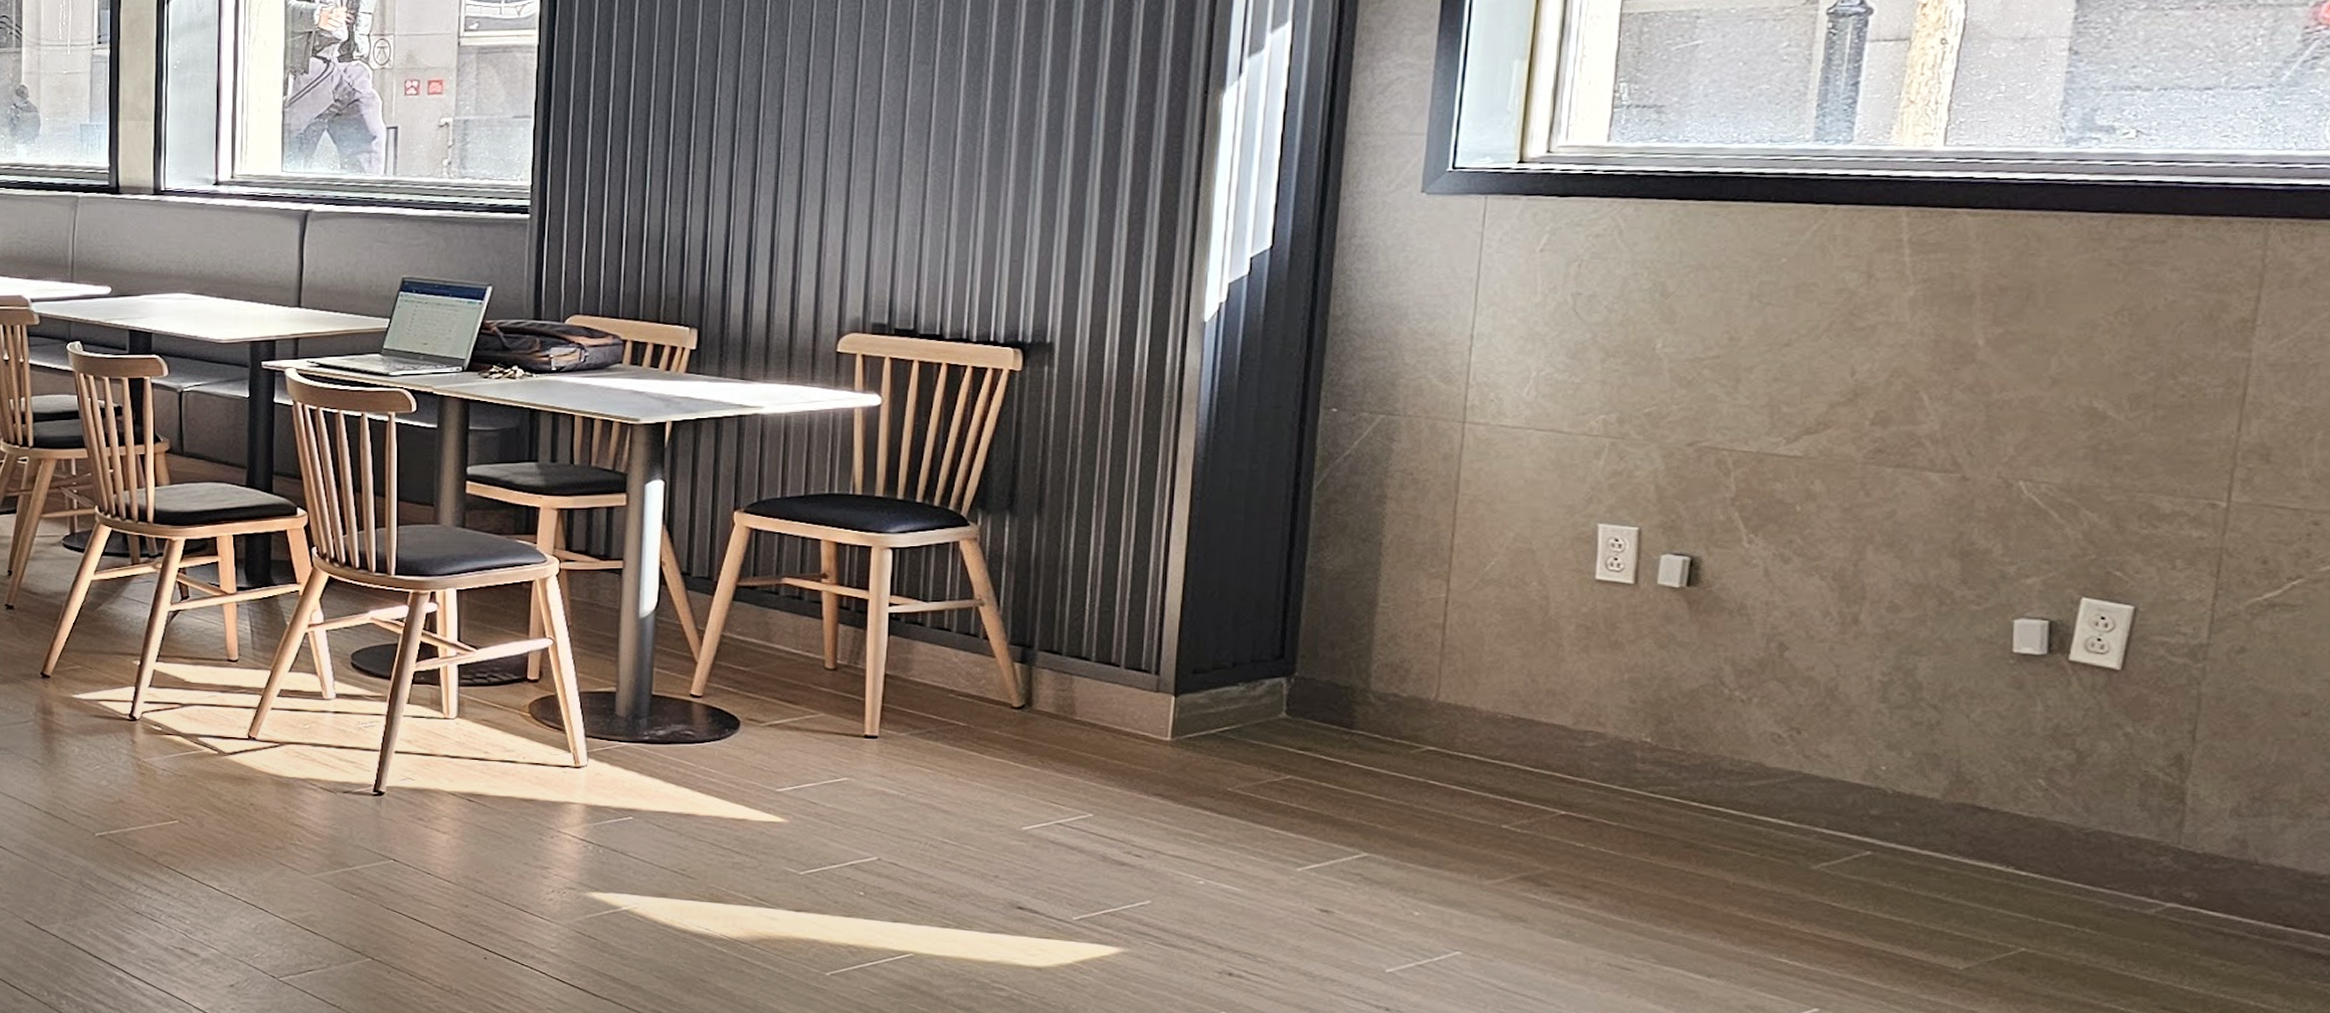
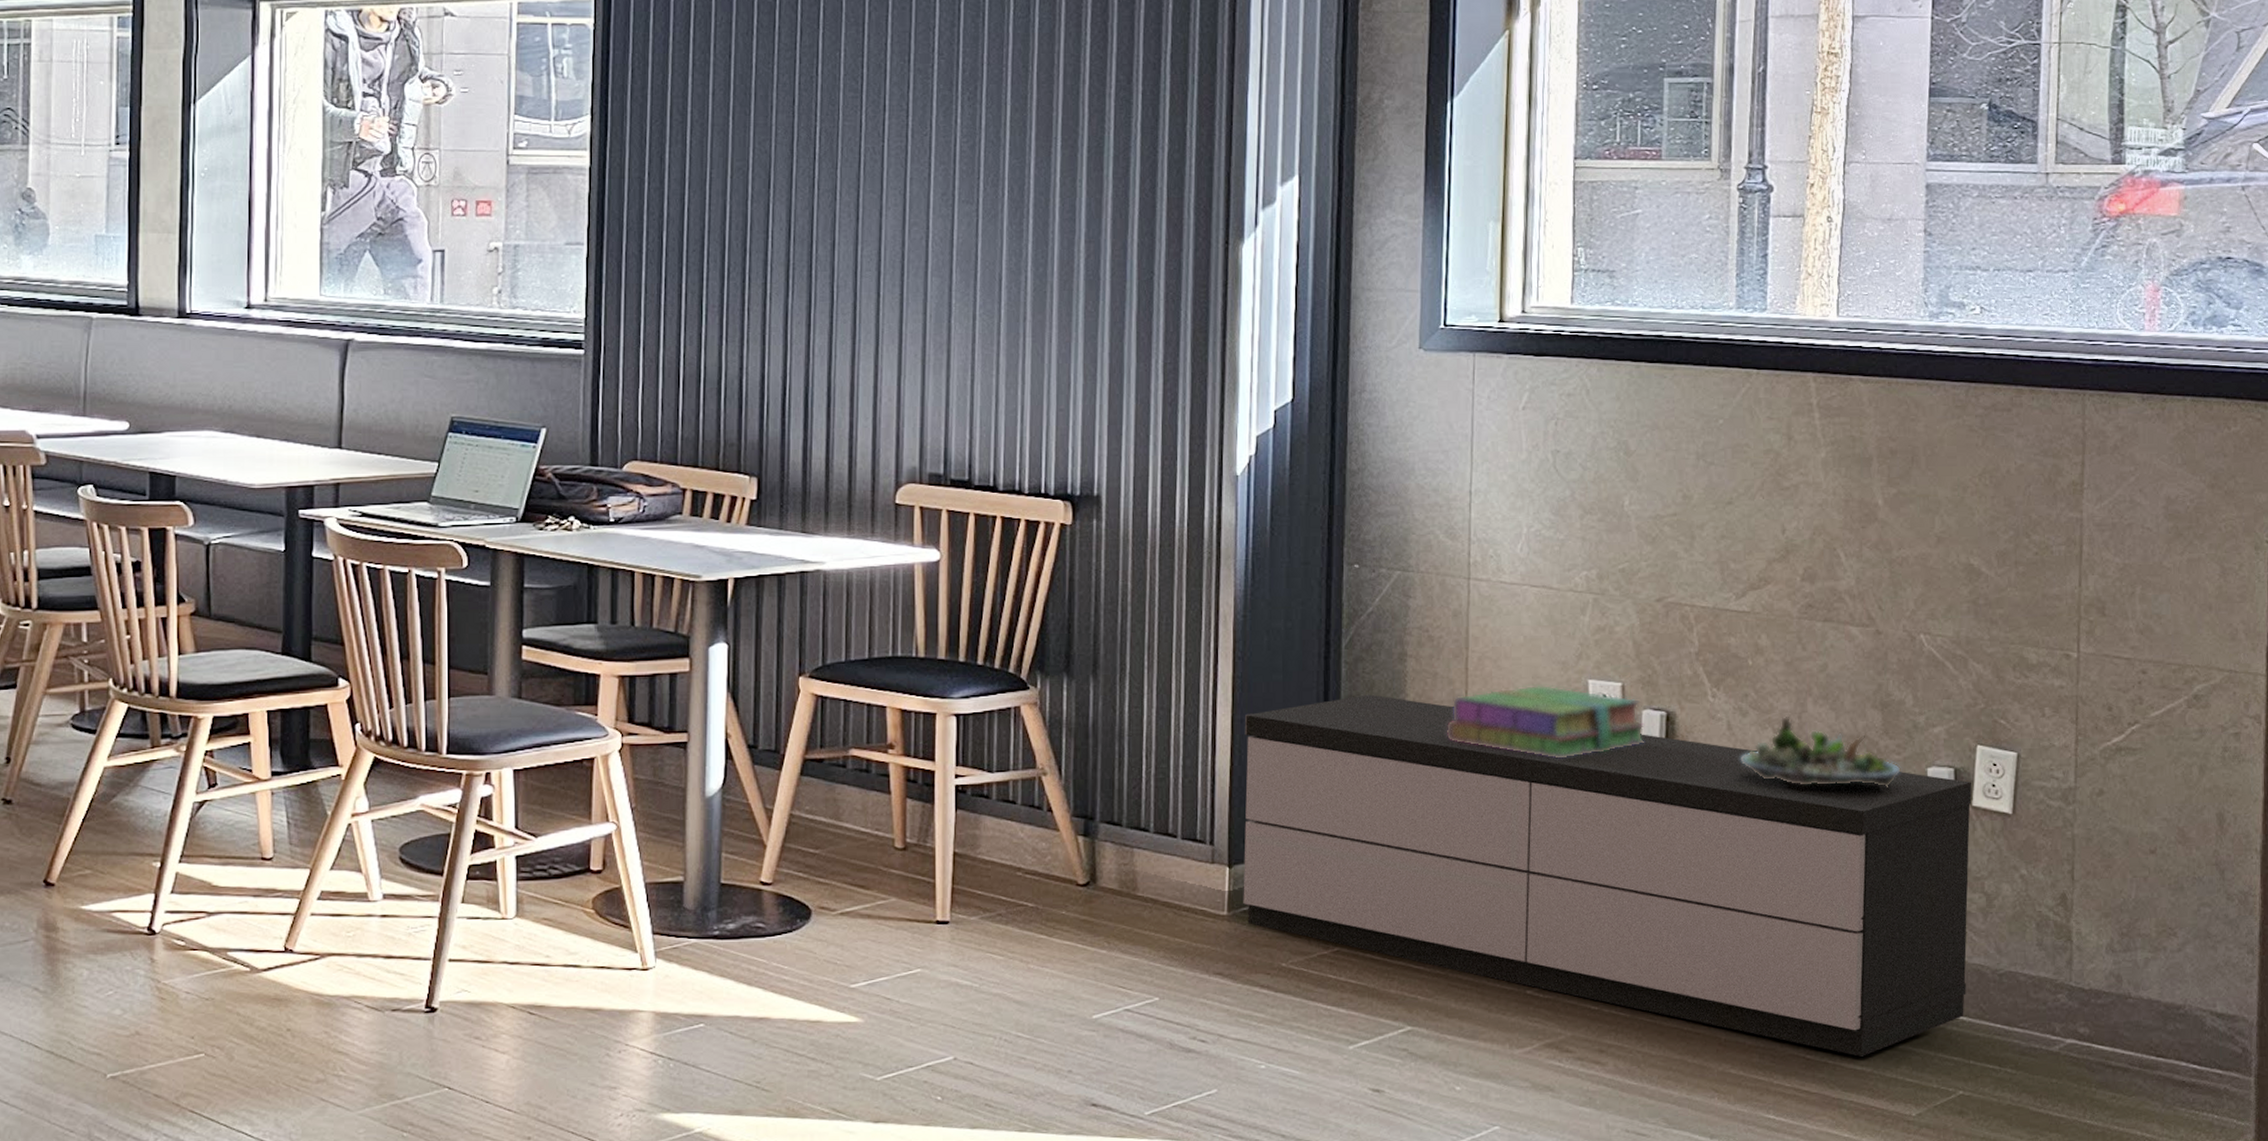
storage bench: none [1188,535,2070,908] -> present [1243,694,1972,1057]
stack of books: none [1428,528,1663,601] -> present [1447,684,1645,759]
succulent planter: none [1777,563,1980,640] -> present [1740,715,1901,789]

